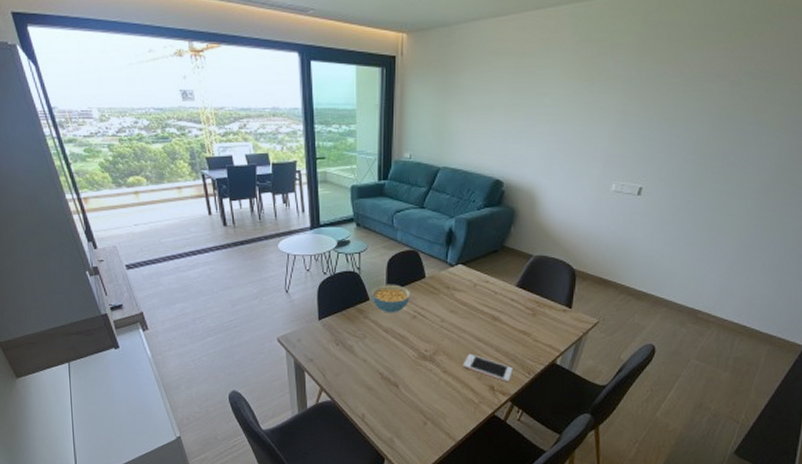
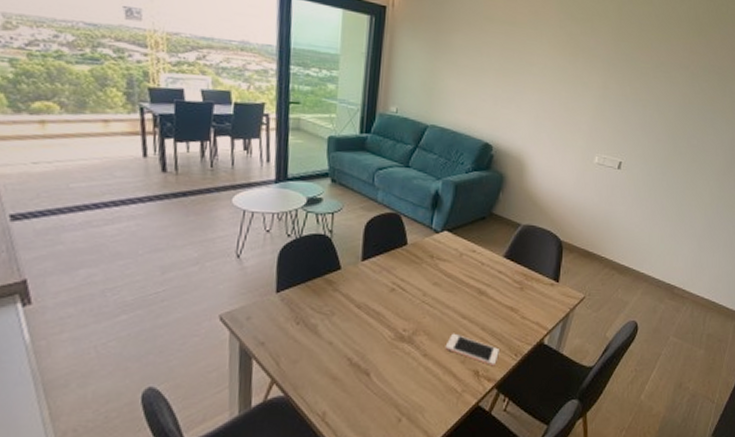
cereal bowl: present [371,284,410,313] -> none [343,250,389,285]

